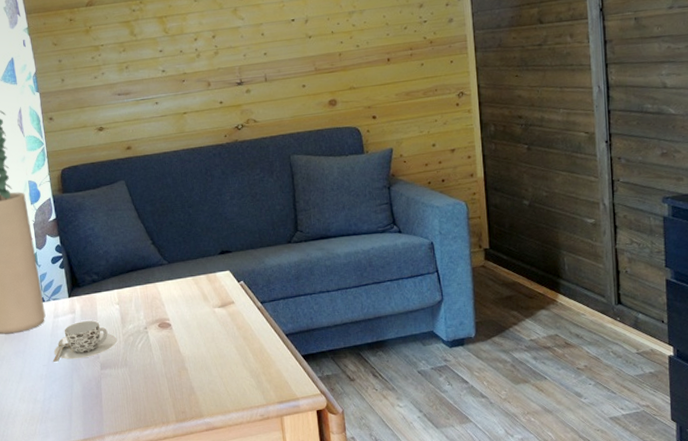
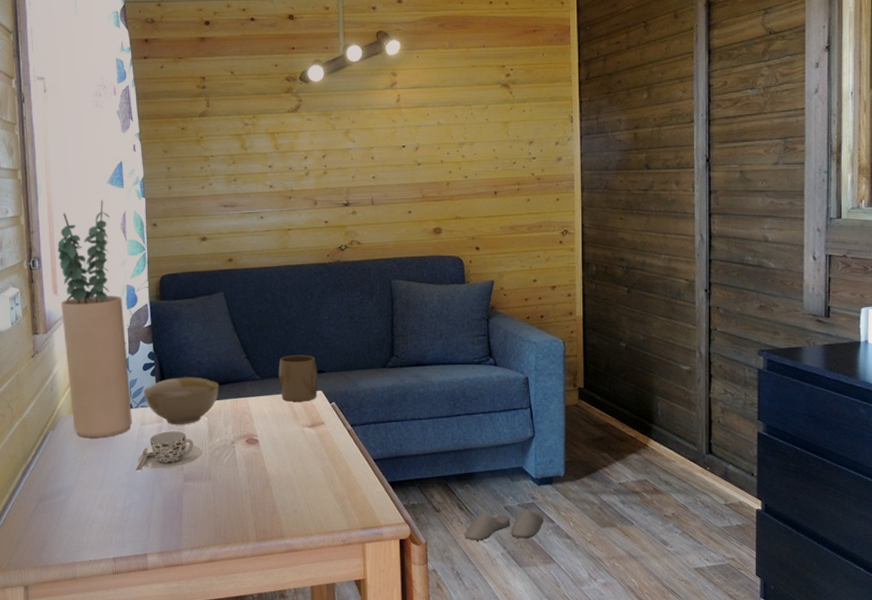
bowl: none [54,266,128,315] -> present [143,377,219,424]
mug: none [184,236,226,284] -> present [278,354,318,402]
slippers: none [379,372,458,406] -> present [464,510,544,541]

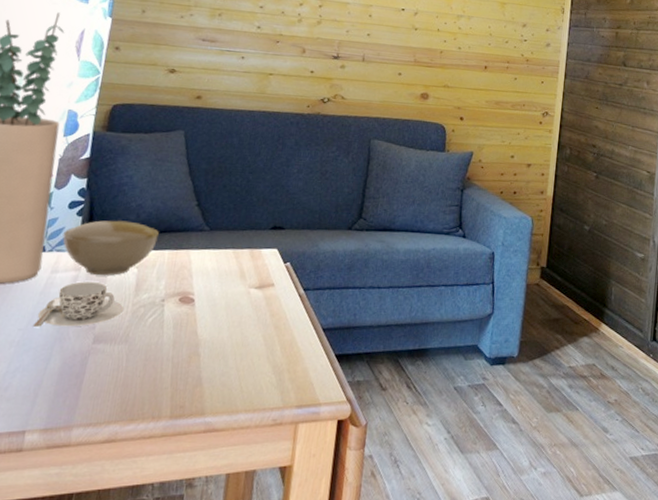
mug: present [278,354,318,402] -> none [230,207,277,259]
slippers: present [464,510,544,541] -> none [408,391,493,424]

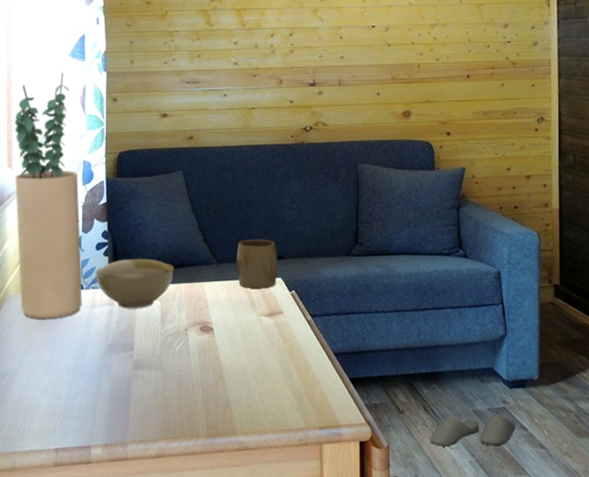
teacup: present [32,281,124,328] -> none [83,315,154,357]
mug: none [230,207,277,259] -> present [236,239,278,289]
slippers: none [408,391,493,424] -> present [429,414,516,447]

